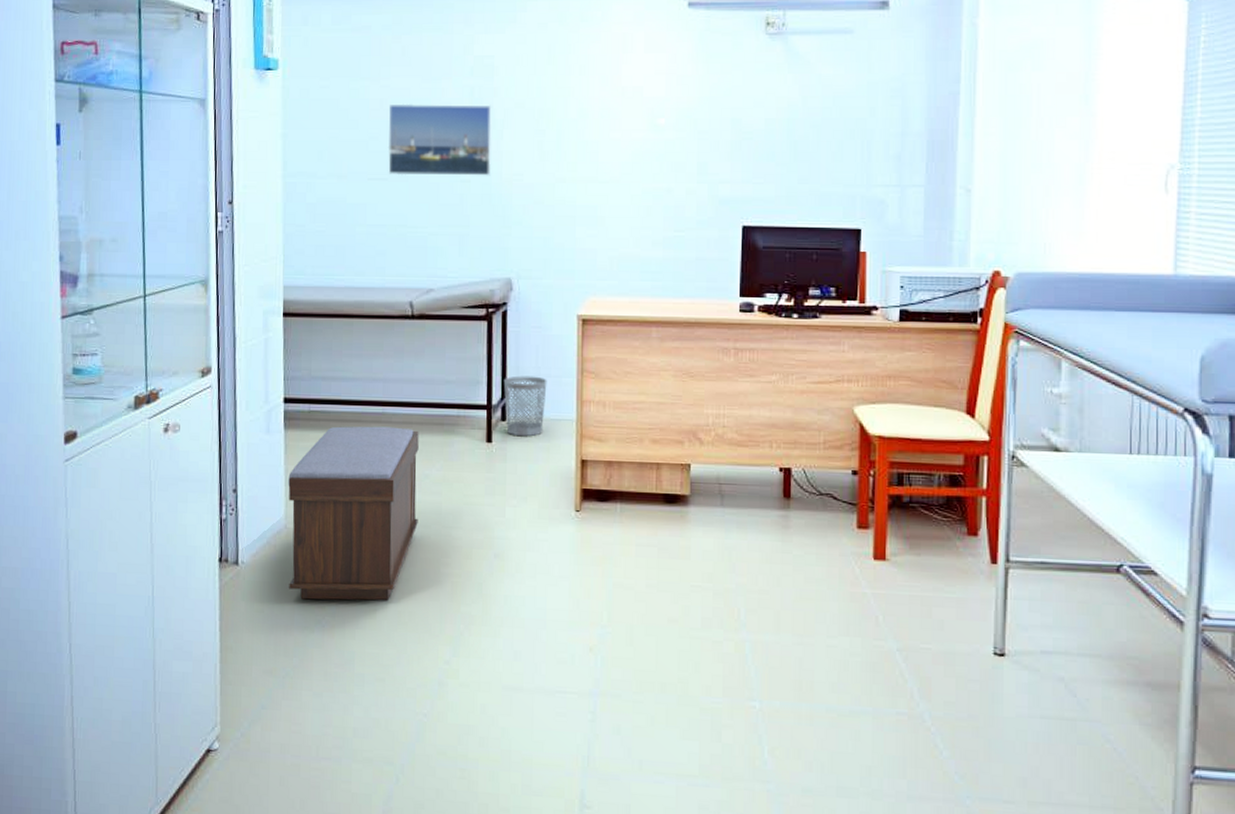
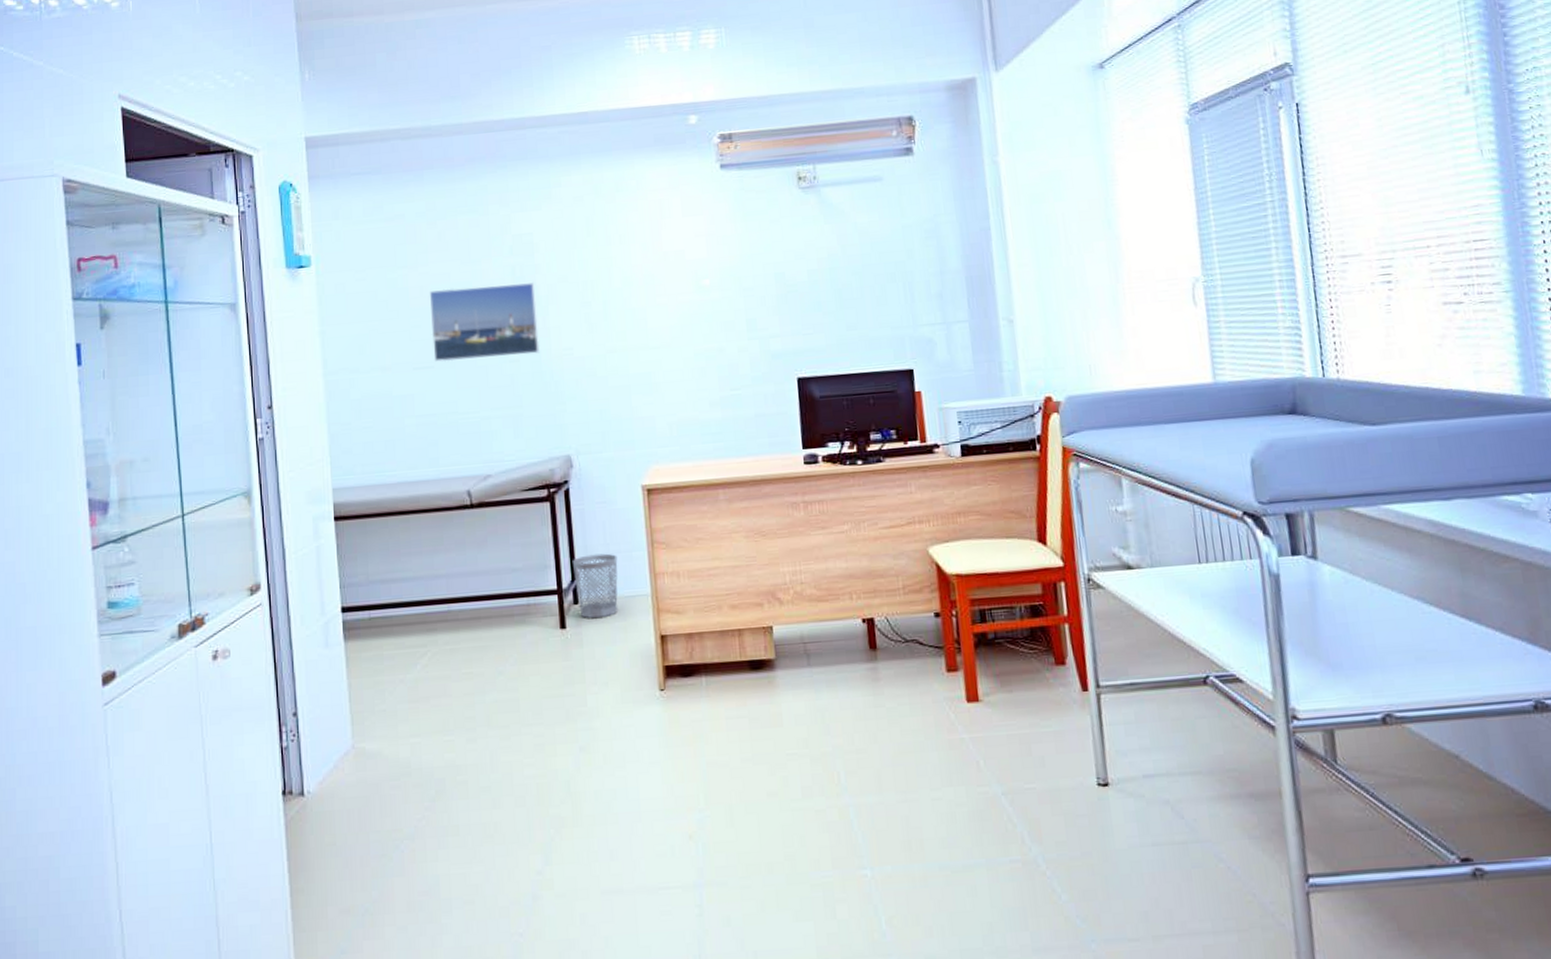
bench: present [288,426,419,601] -> none [352,624,496,825]

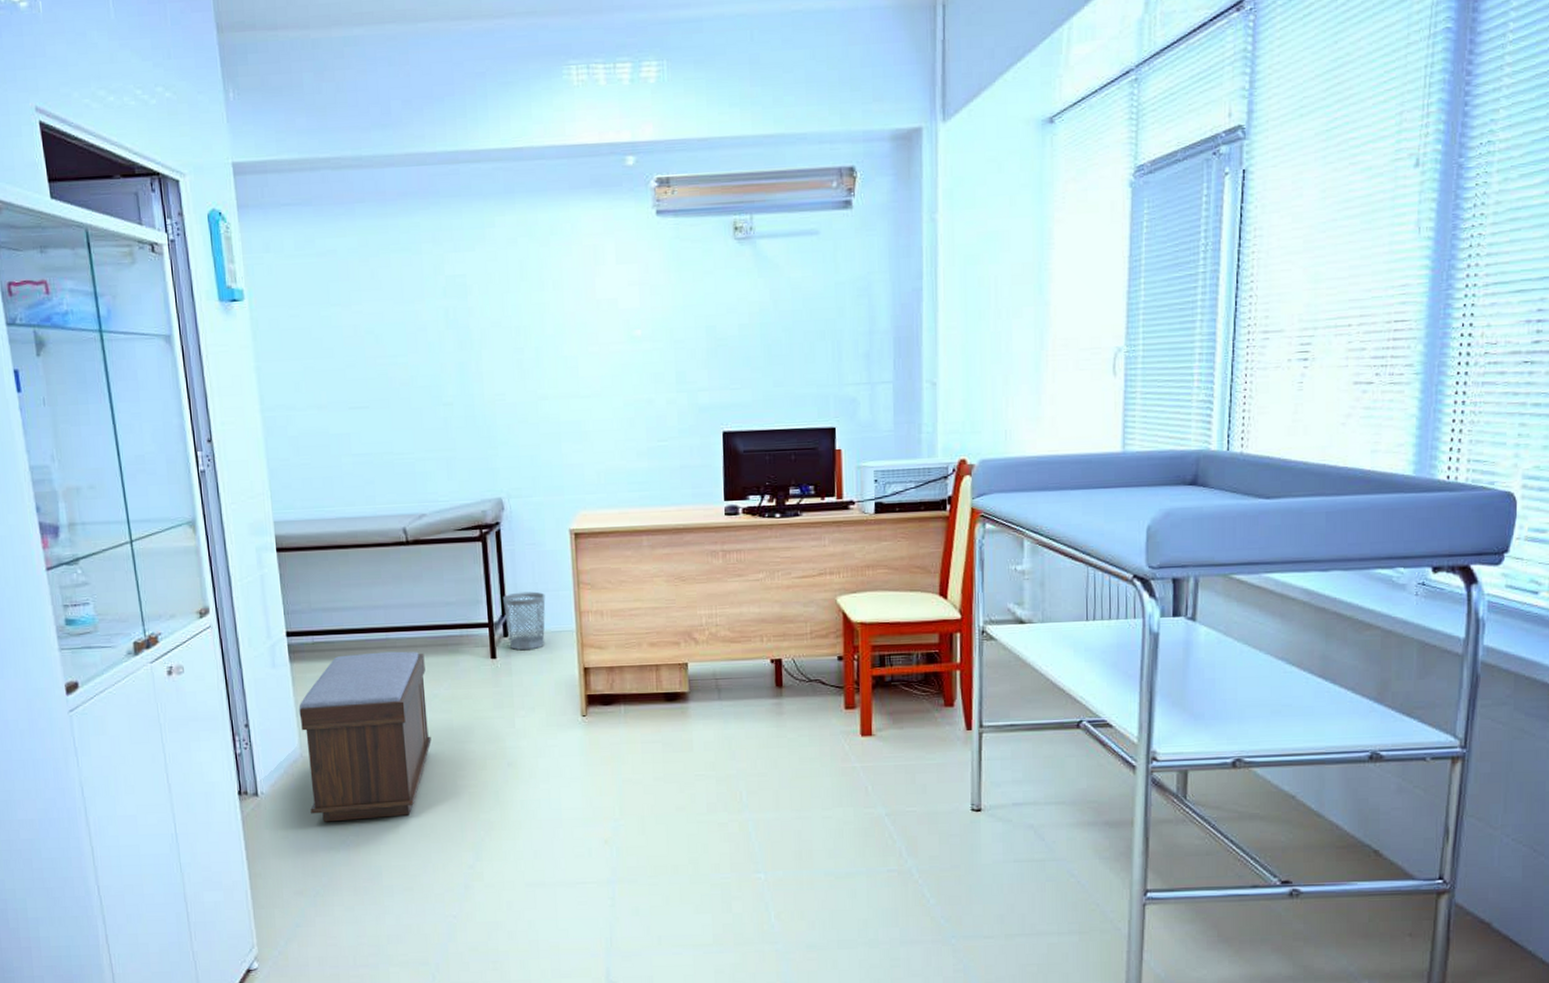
bench: none [352,624,496,825] -> present [299,651,432,822]
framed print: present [429,283,541,362] -> none [362,326,474,403]

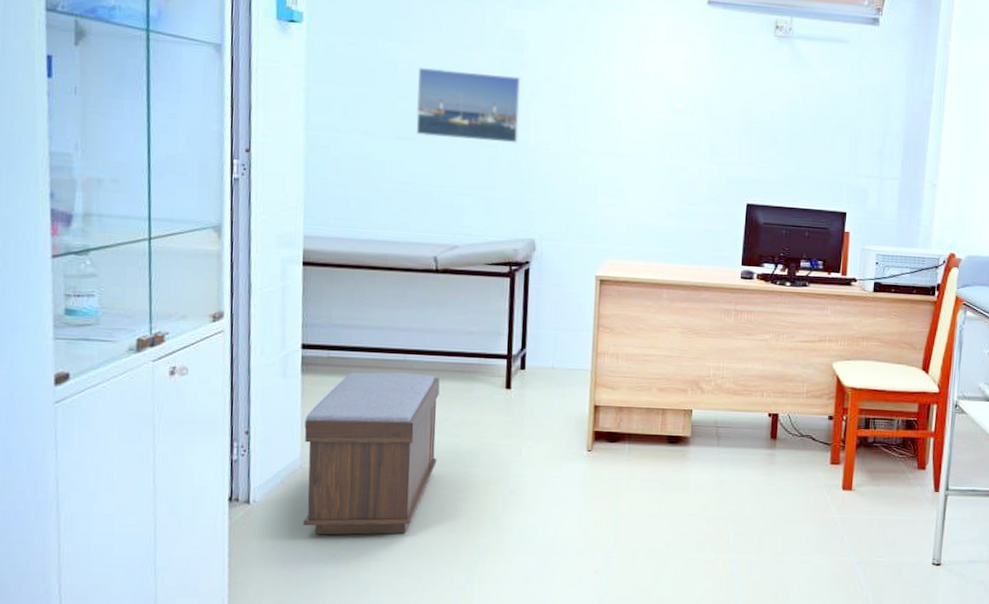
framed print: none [362,326,474,403] -> present [416,68,521,143]
wastebasket: present [502,591,546,651] -> none [523,329,565,384]

